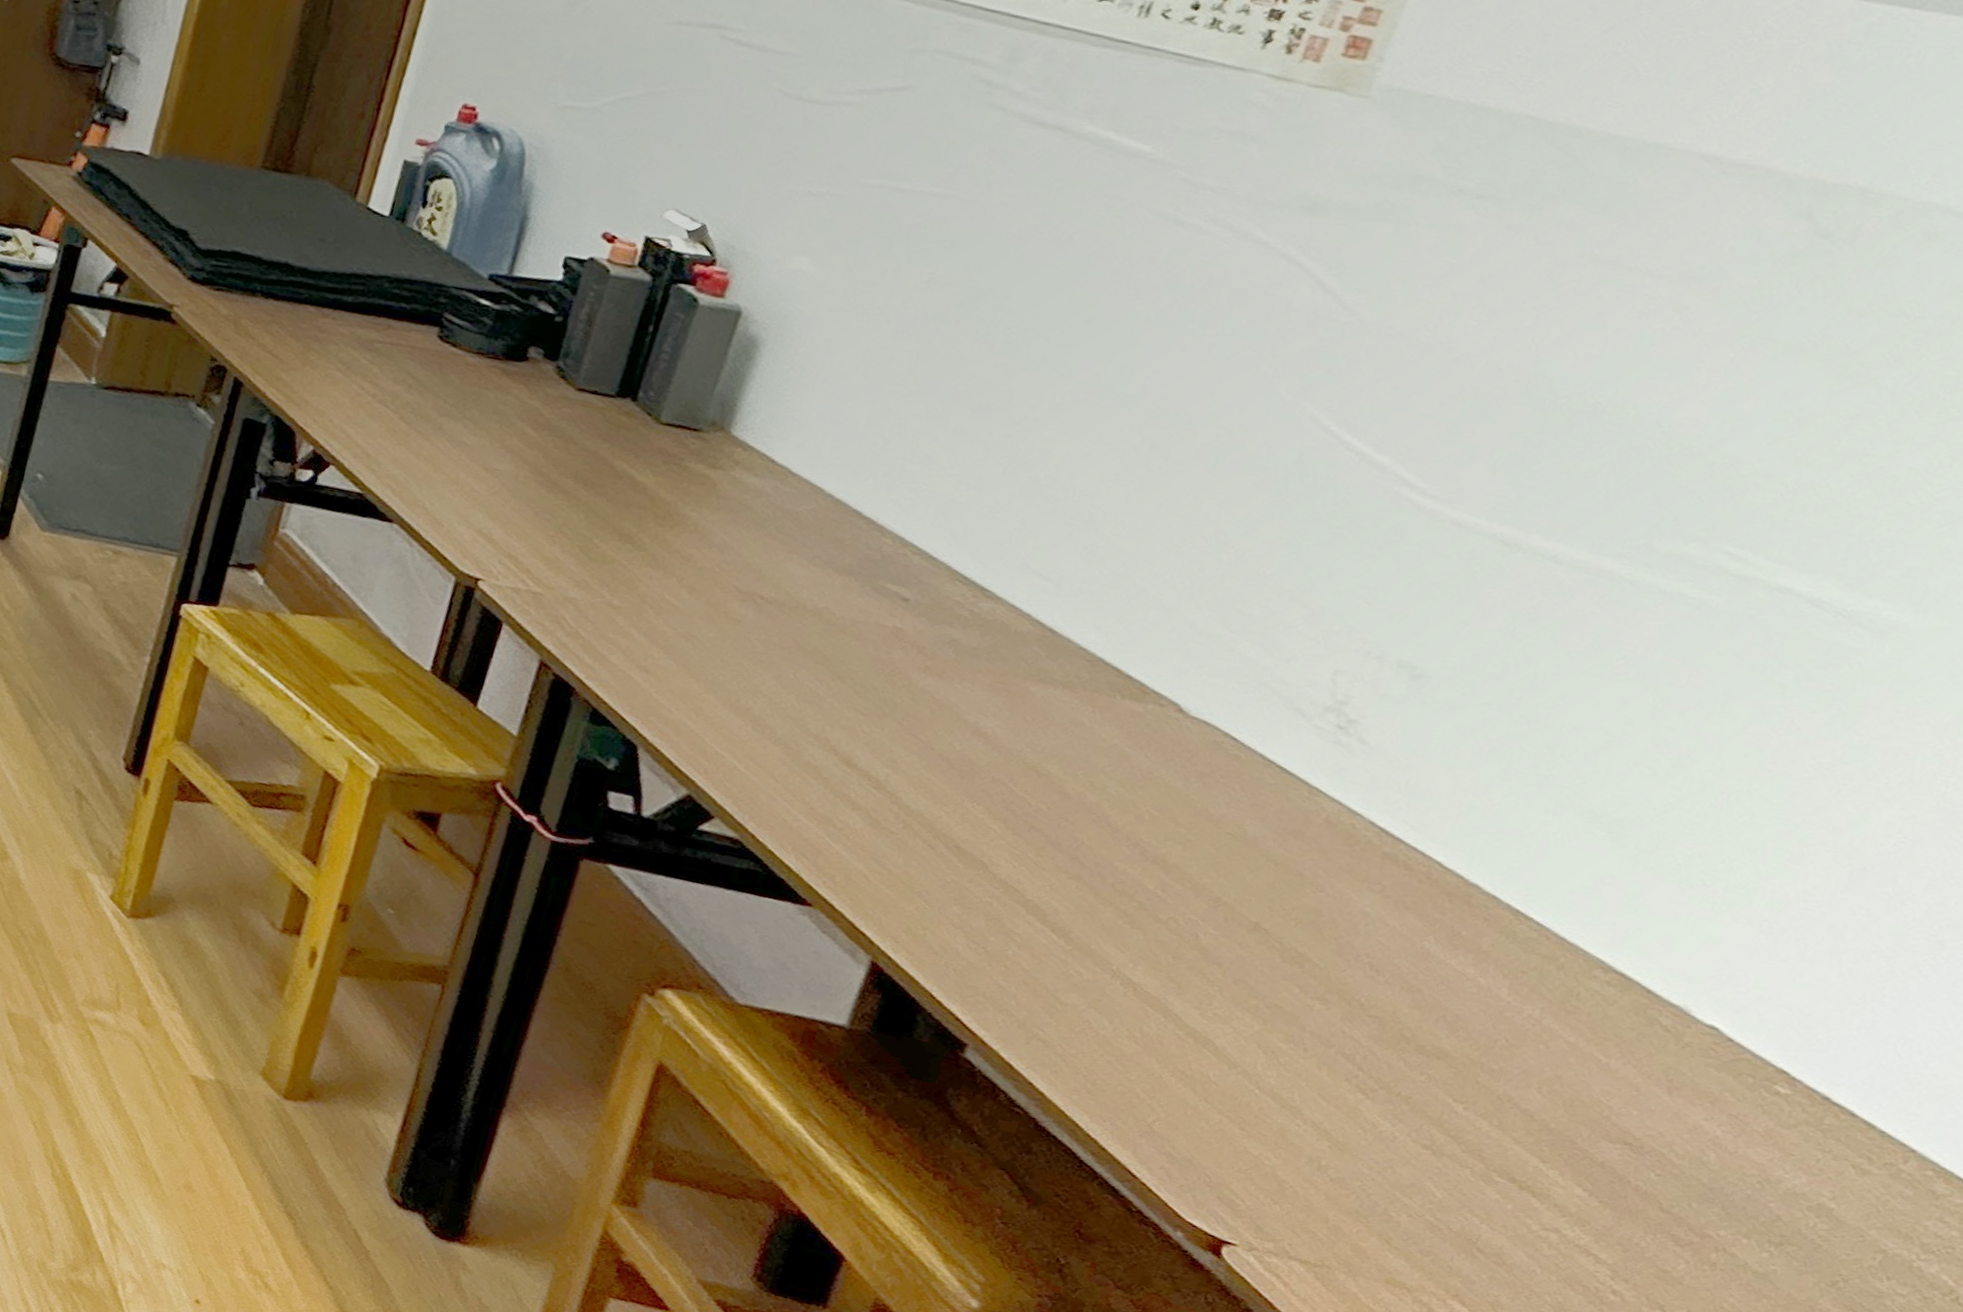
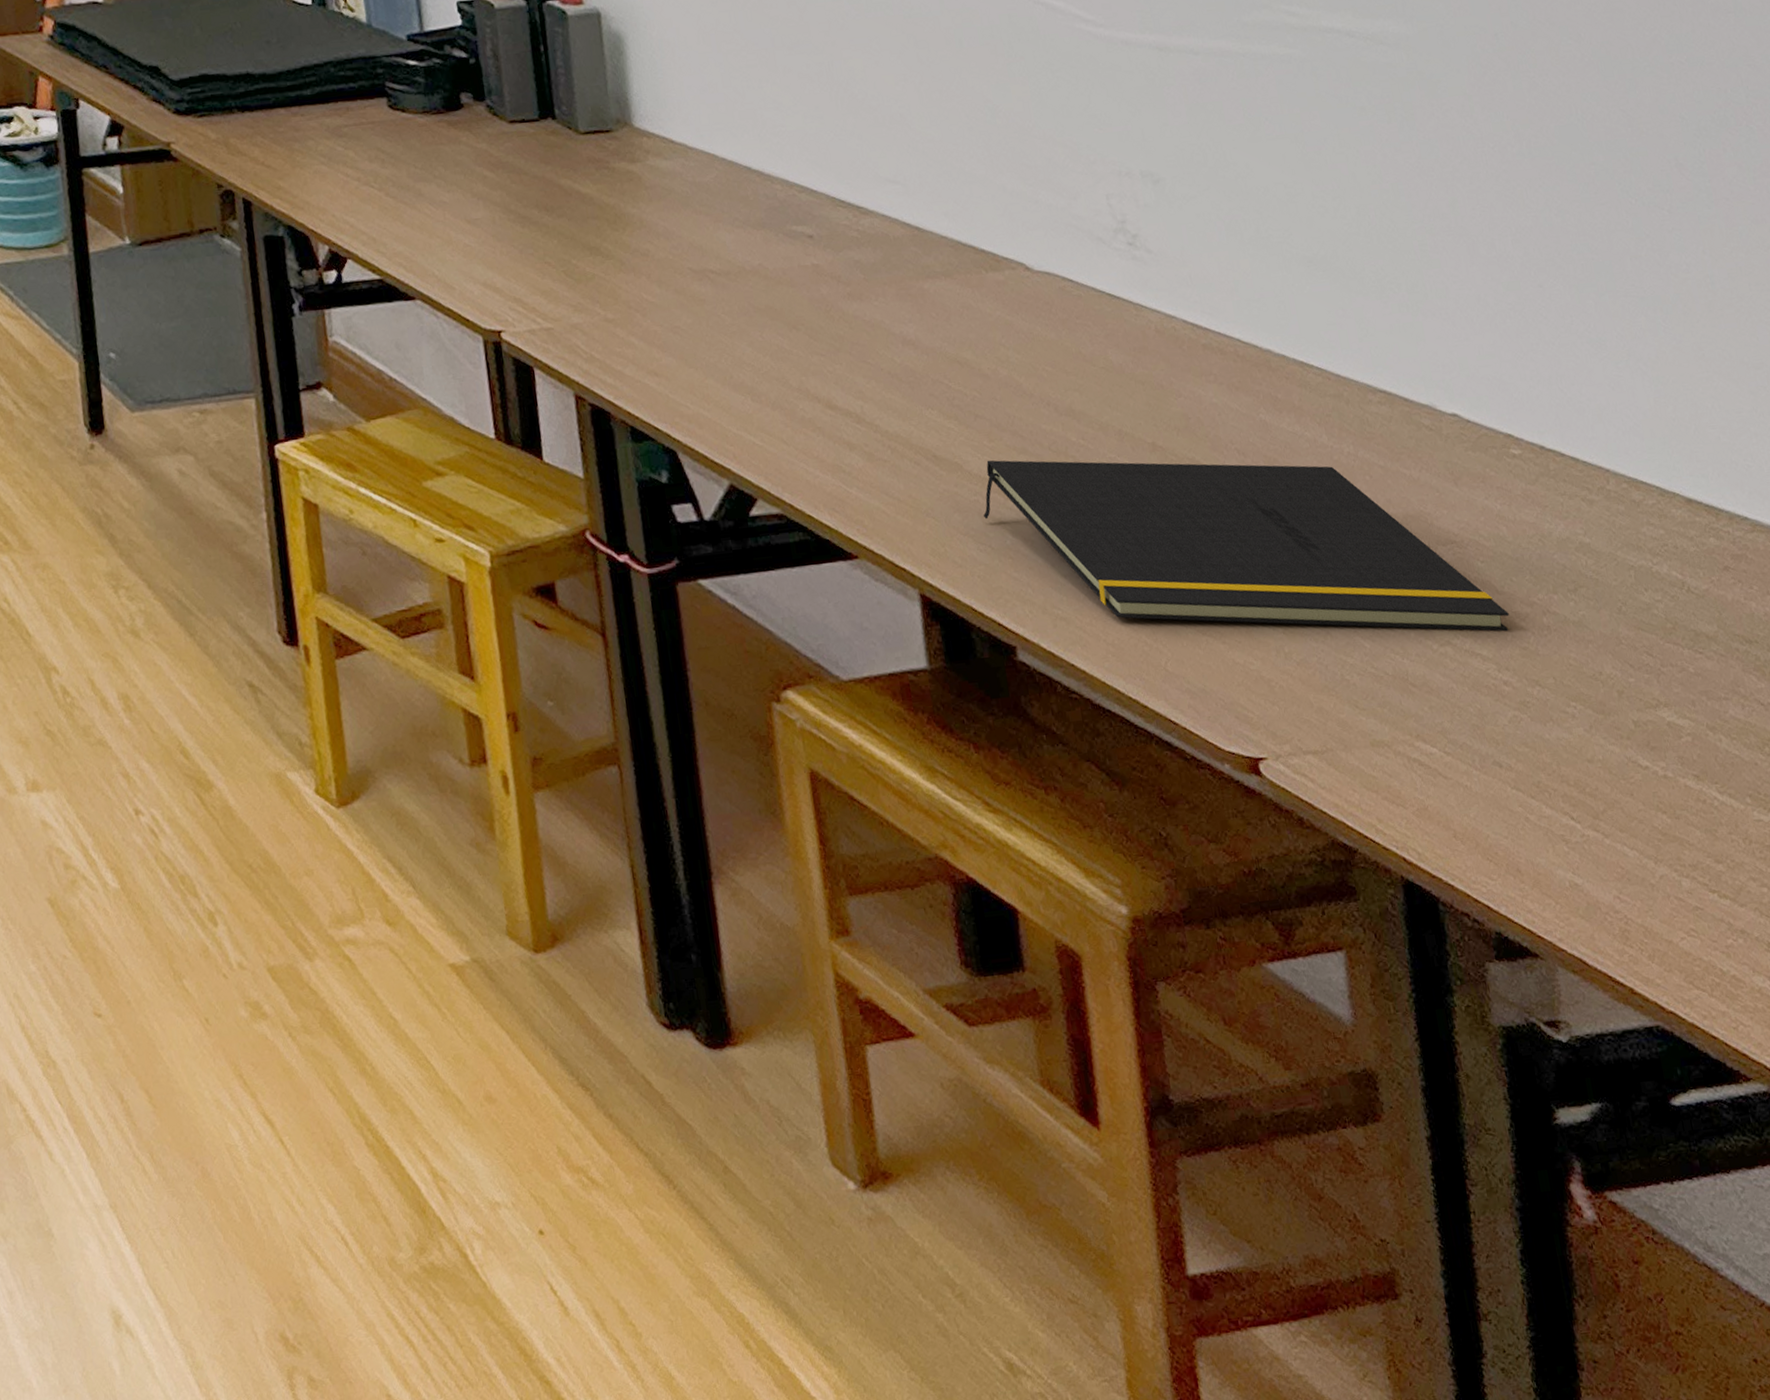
notepad: none [989,871,1664,1249] -> present [983,460,1509,632]

